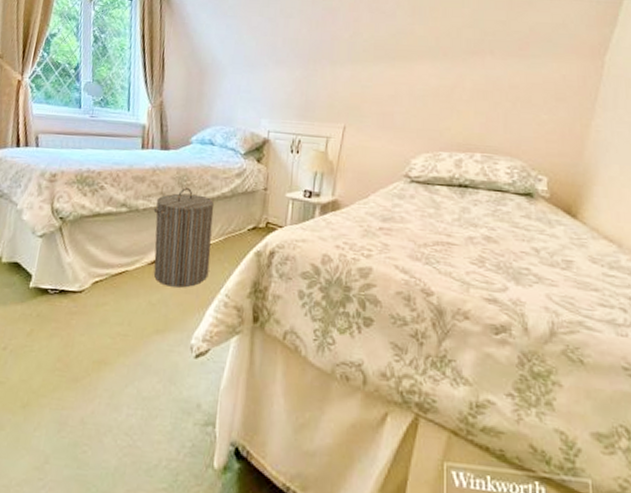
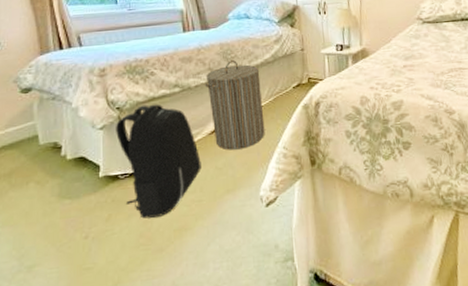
backpack: none [51,219,135,344] -> present [116,104,202,219]

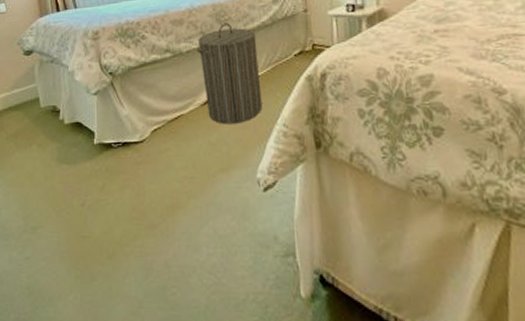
backpack: present [116,104,202,219] -> none [109,70,194,191]

